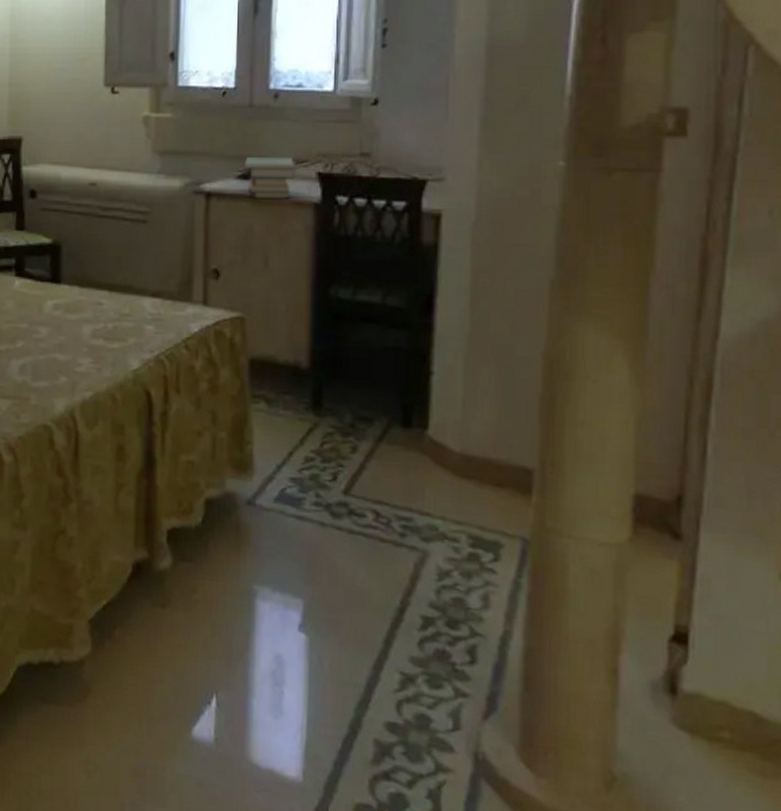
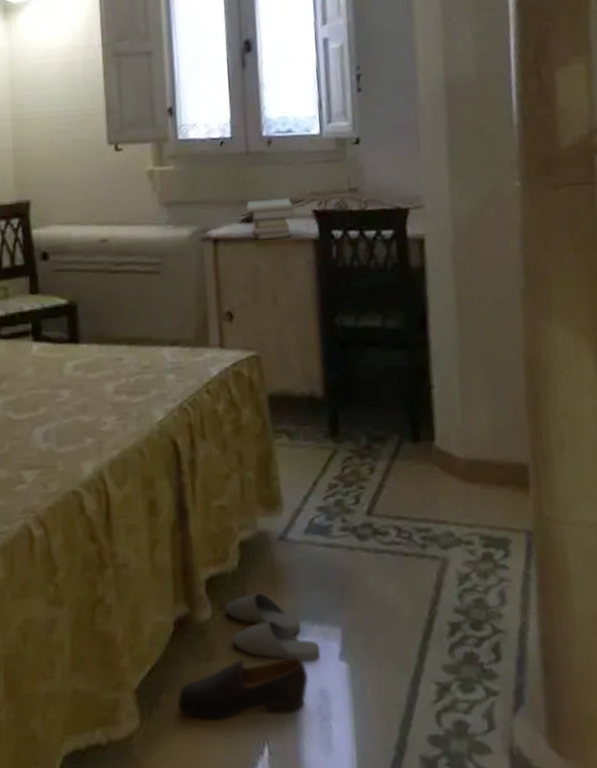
shoe: none [129,610,265,673] -> present [176,658,309,722]
slippers: none [184,551,281,627] -> present [224,593,322,663]

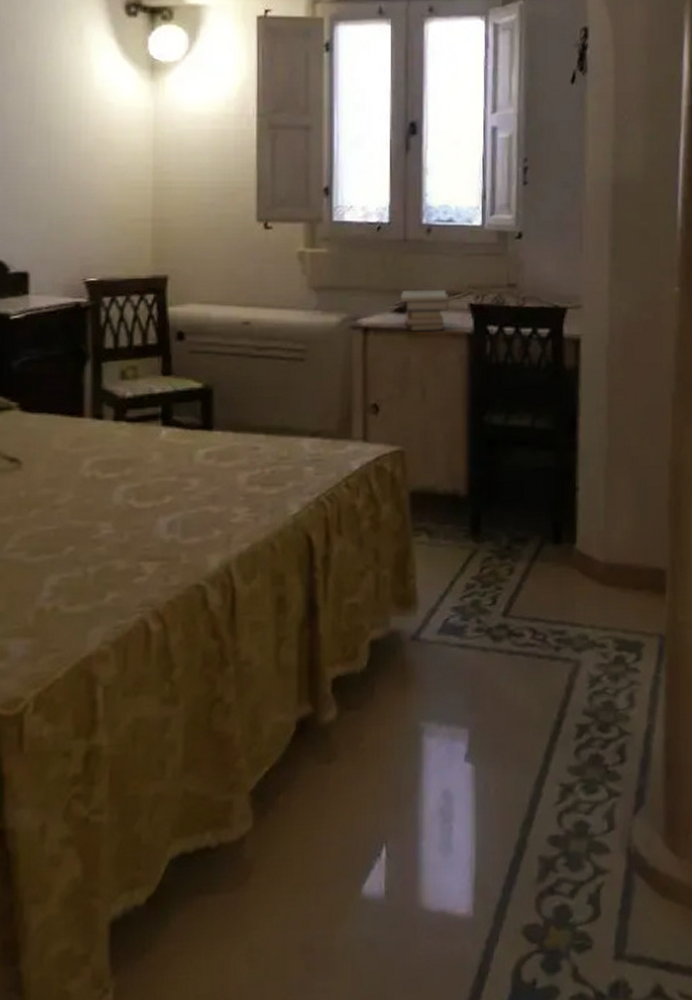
shoe: present [176,658,309,722] -> none [294,759,433,824]
slippers: present [224,593,322,663] -> none [350,693,447,764]

